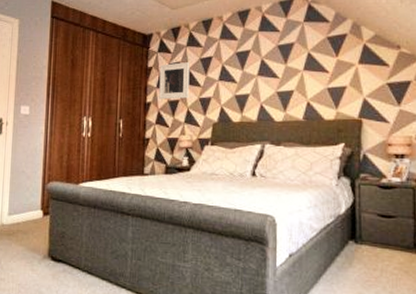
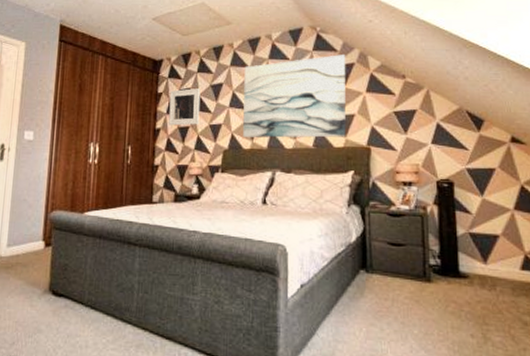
wall art: none [232,25,338,111] -> present [243,54,346,138]

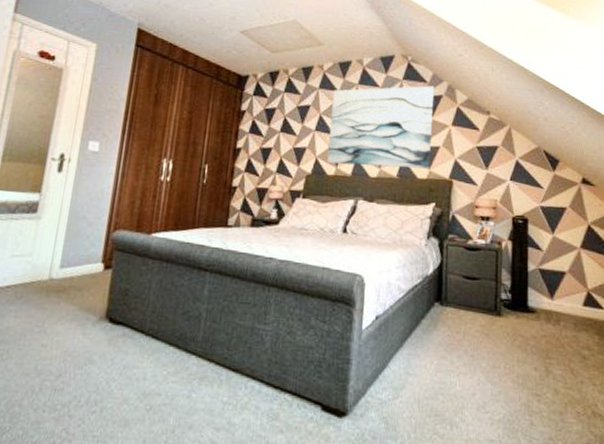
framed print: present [169,88,201,126] -> none [250,108,287,147]

